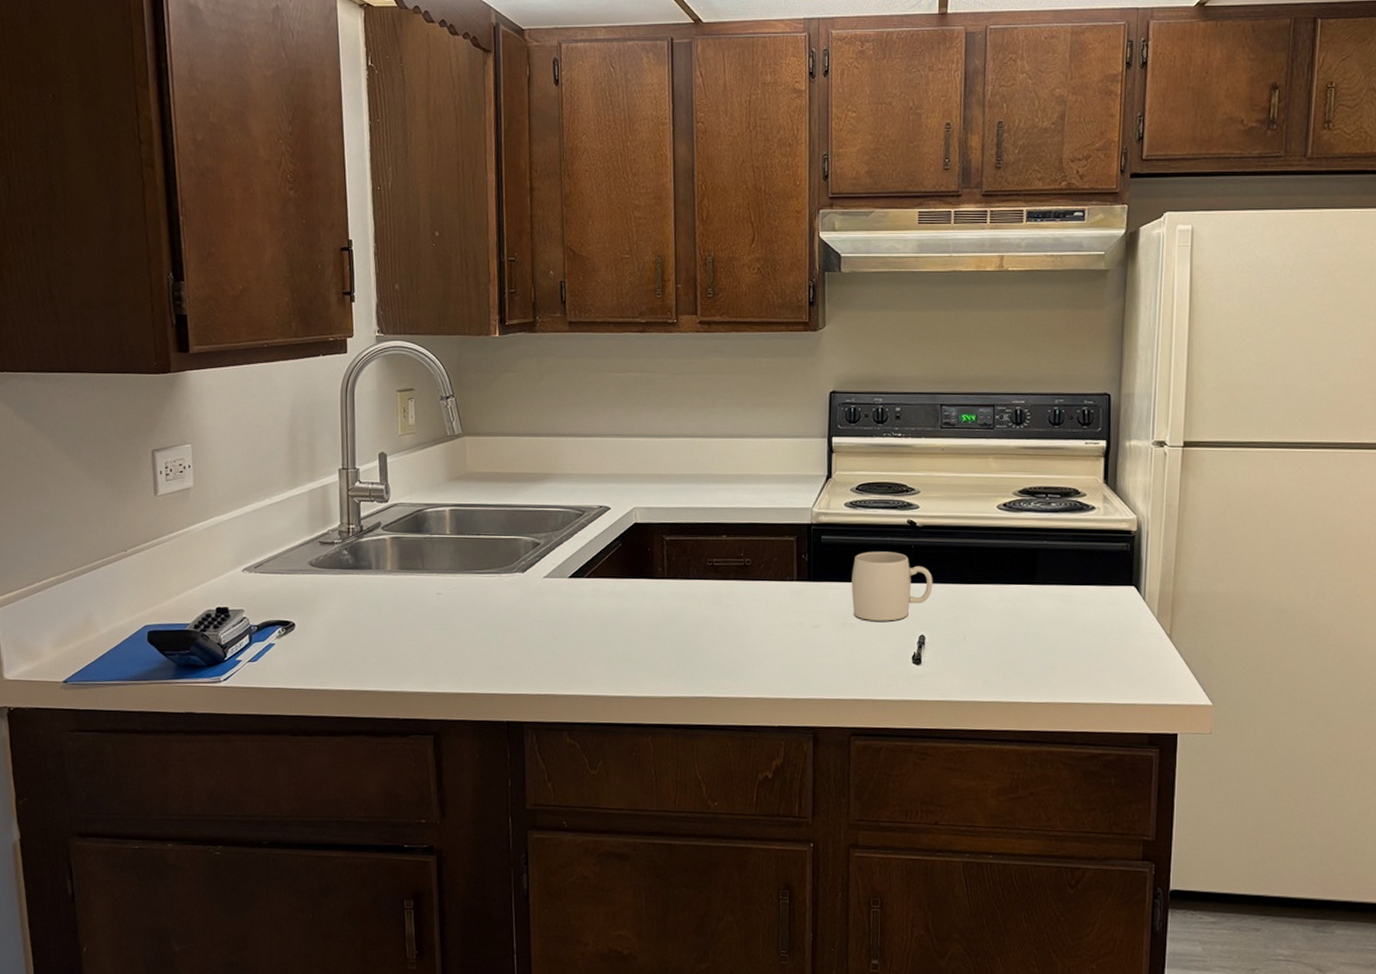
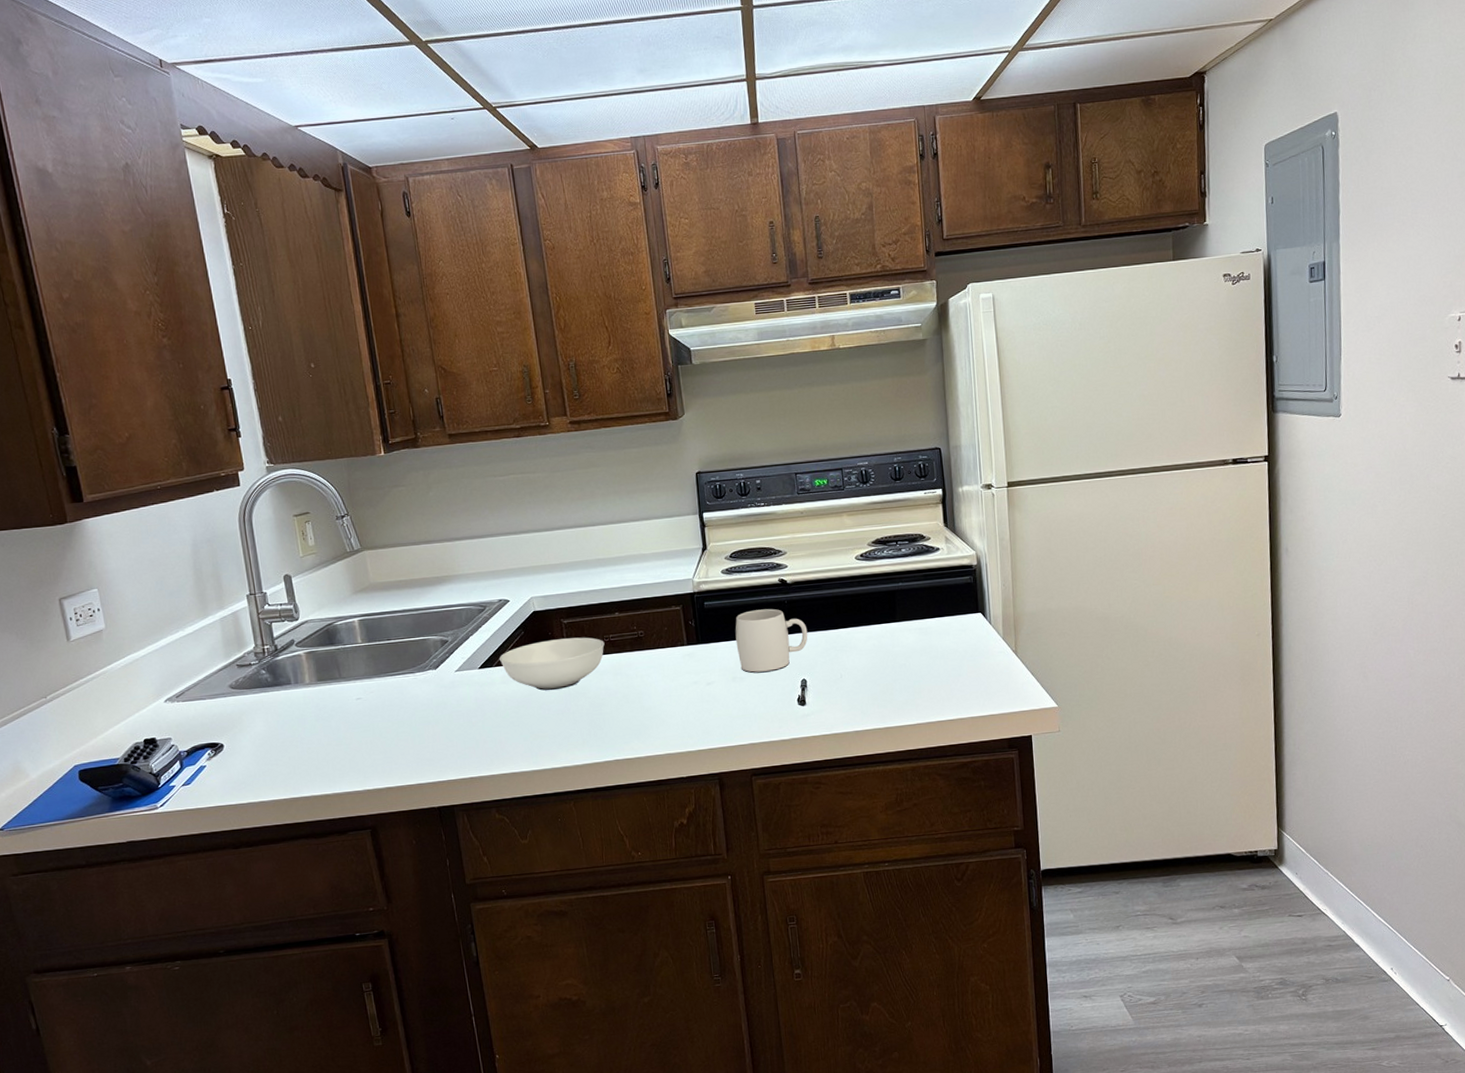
bowl: none [591,556,707,611] -> present [499,637,605,691]

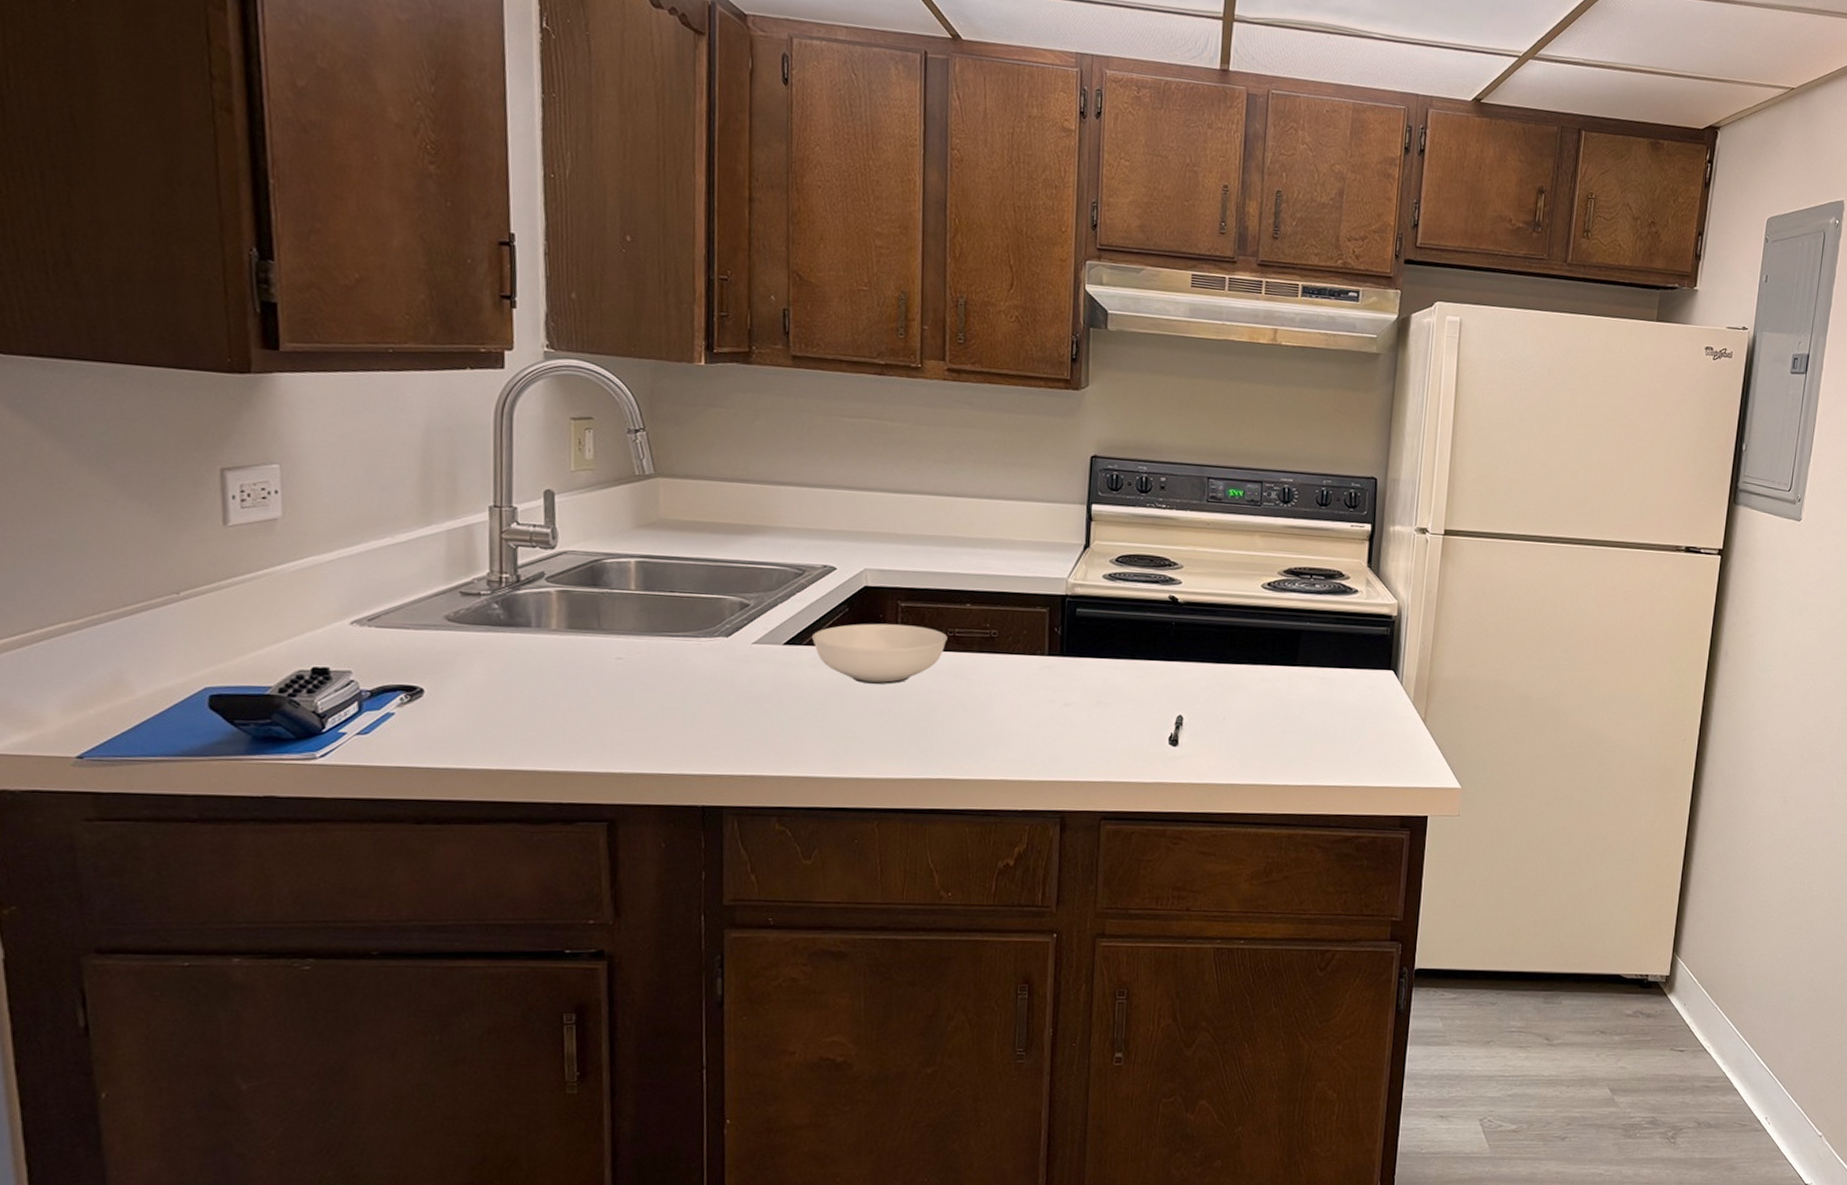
mug: present [735,608,808,674] -> none [1106,626,1194,702]

